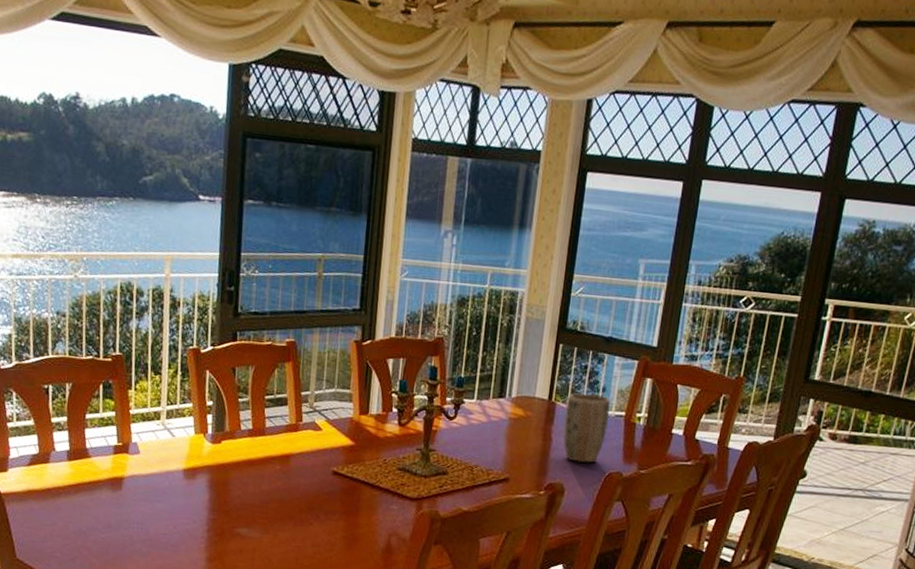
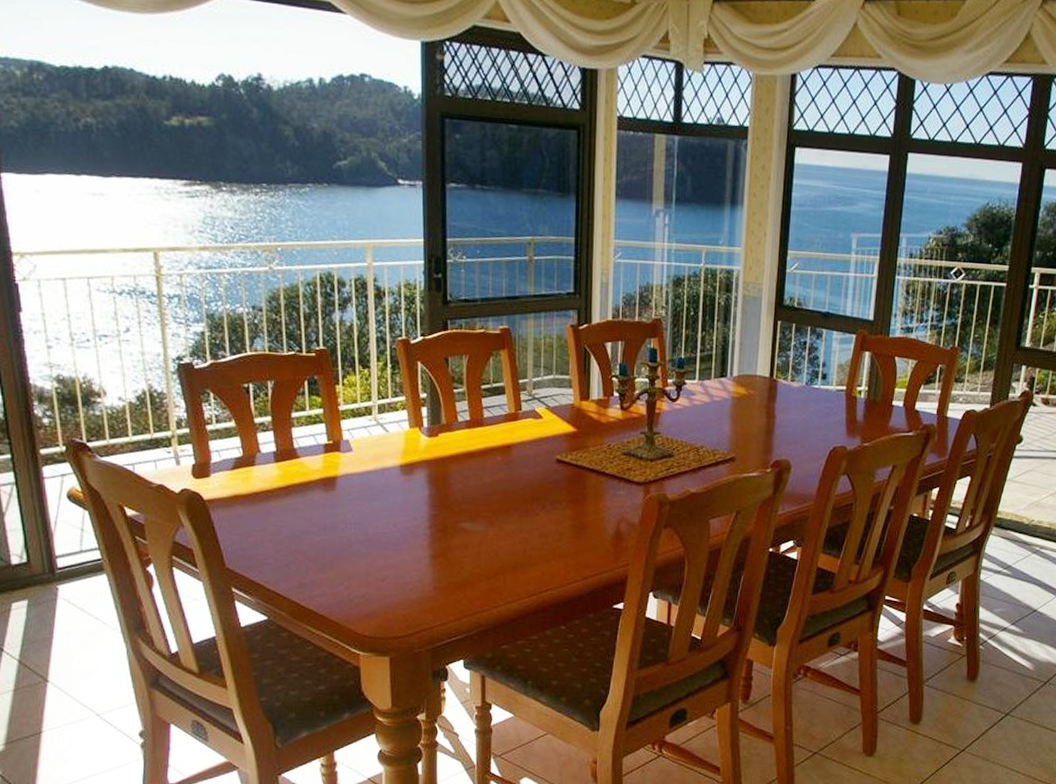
plant pot: present [563,392,610,463] -> none [786,368,831,439]

